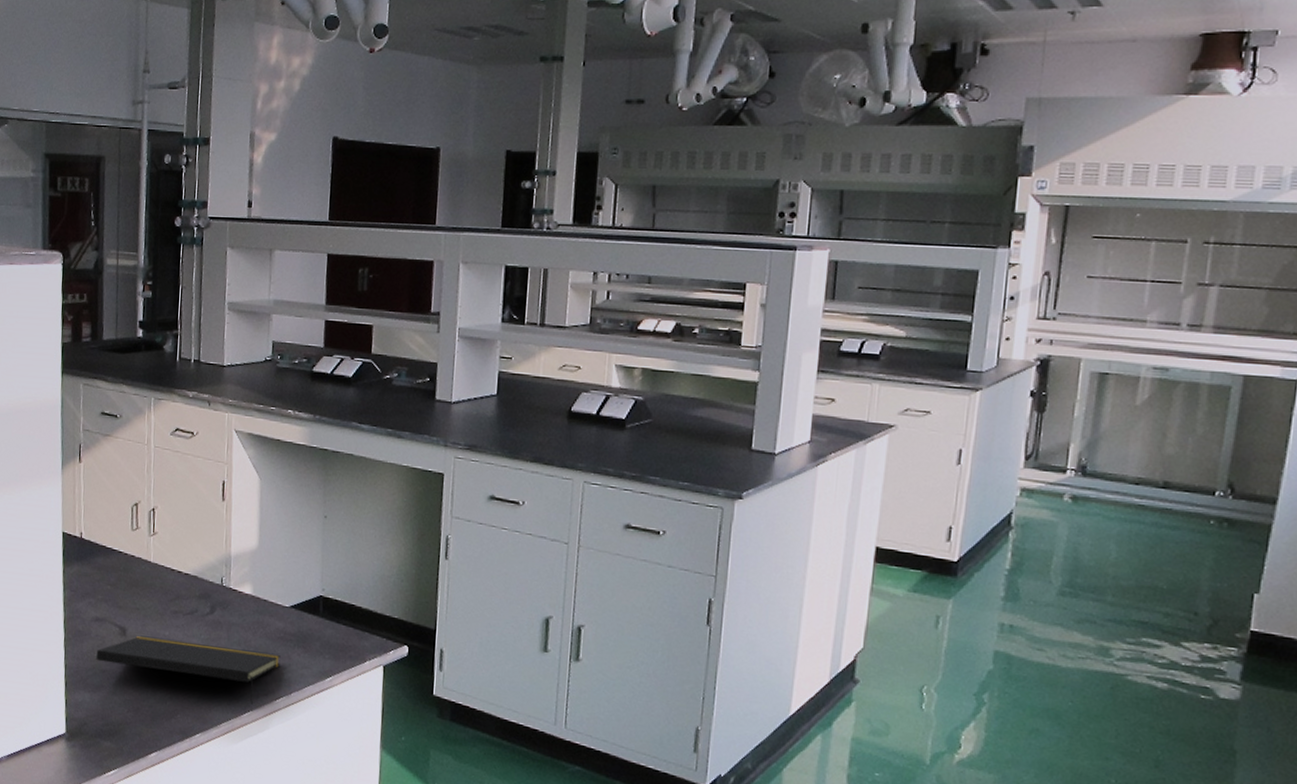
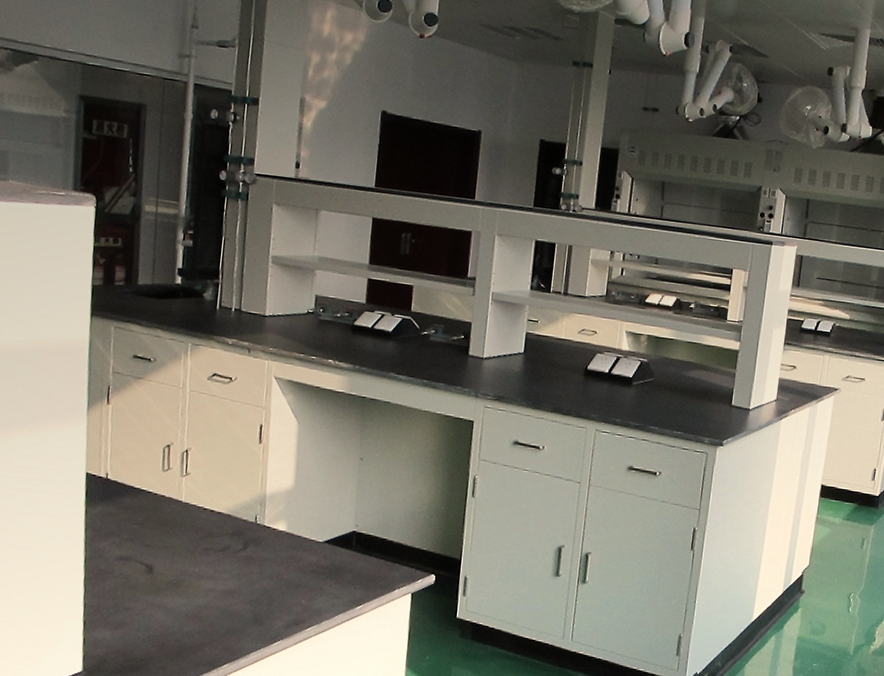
notepad: present [96,635,281,705] -> none [119,573,313,634]

